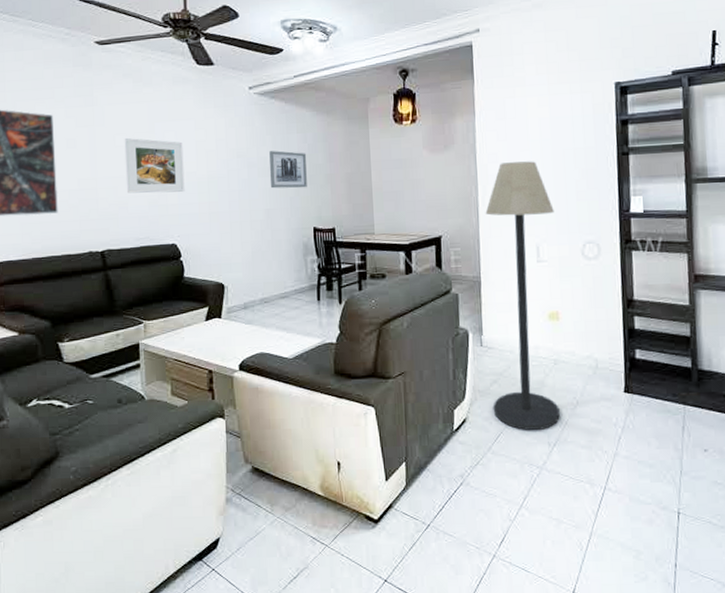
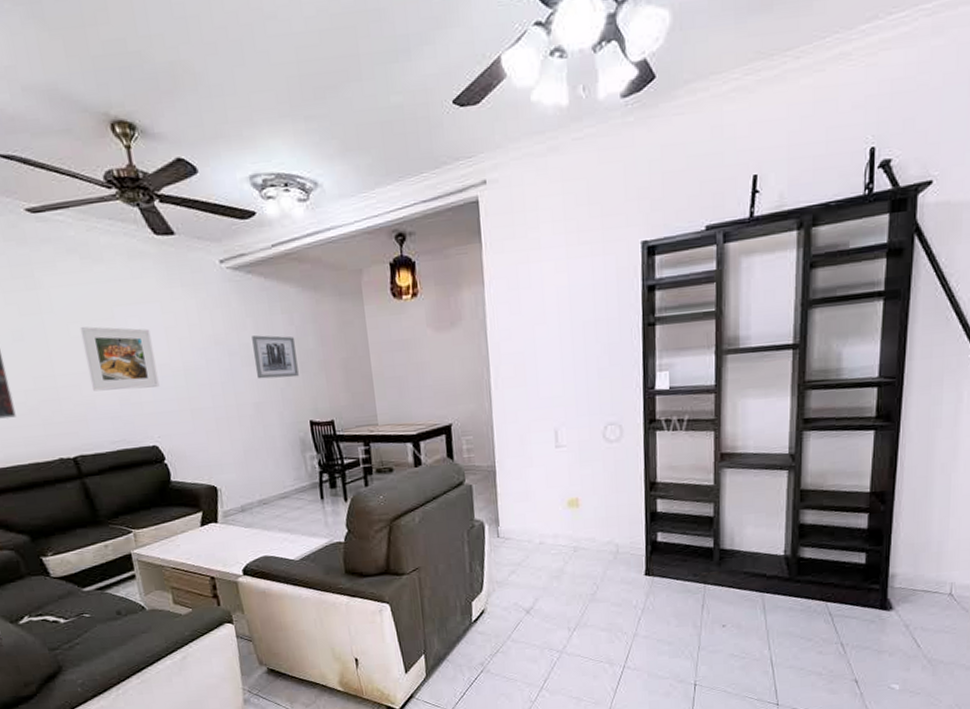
floor lamp: present [485,161,560,430] -> none [498,336,580,617]

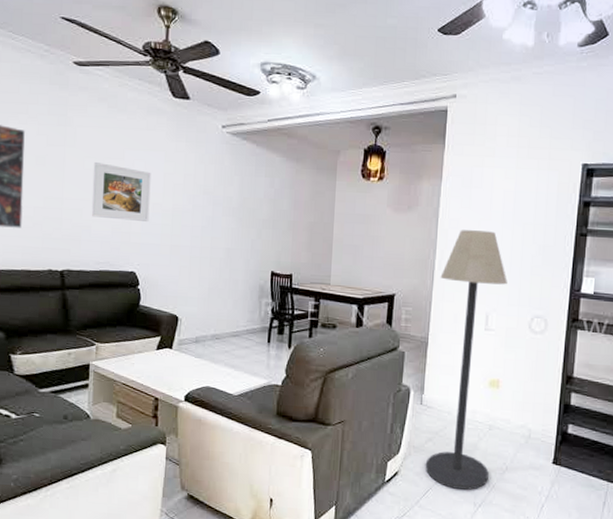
wall art: present [252,335,299,379] -> none [234,192,272,232]
floor lamp: none [498,336,580,617] -> present [425,230,507,490]

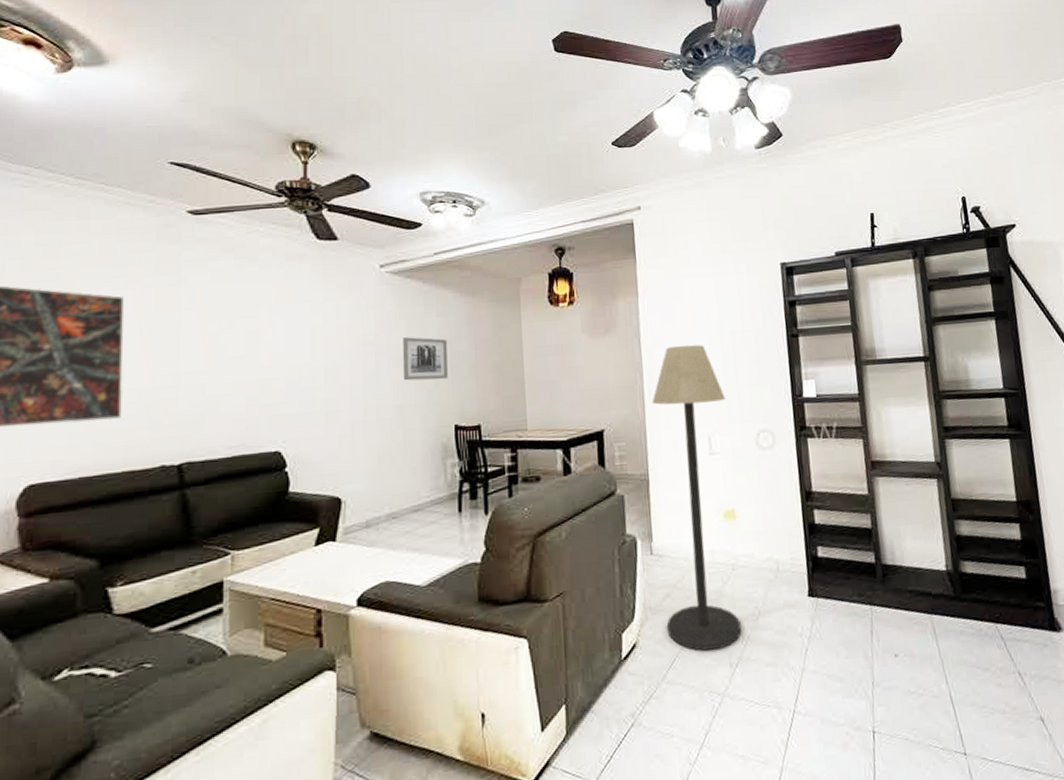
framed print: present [91,162,151,223] -> none [217,324,295,391]
wall art: none [234,192,272,232] -> present [403,337,448,381]

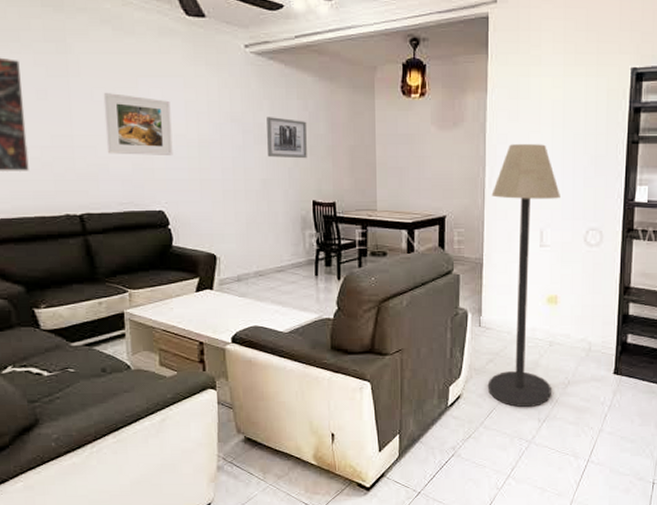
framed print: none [217,324,295,391] -> present [103,93,173,157]

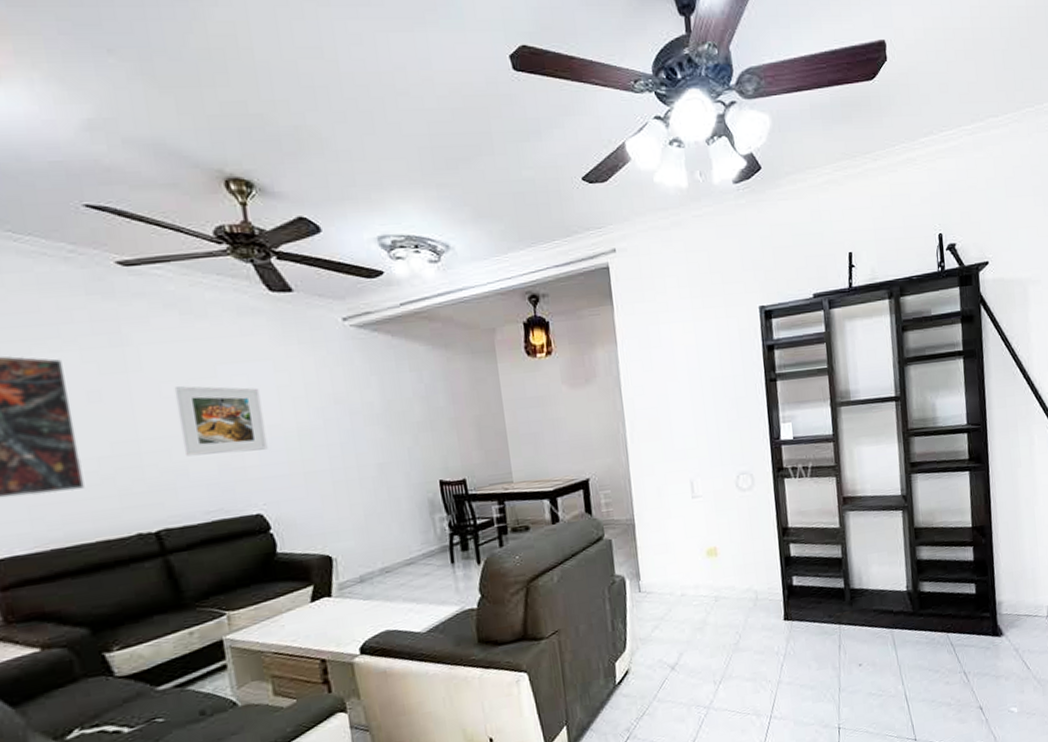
wall art: present [267,117,307,159] -> none [376,393,428,439]
floor lamp: present [487,144,560,407] -> none [635,392,724,673]

